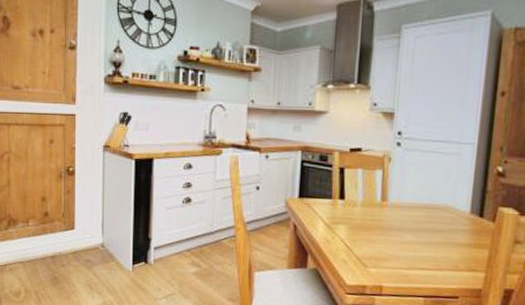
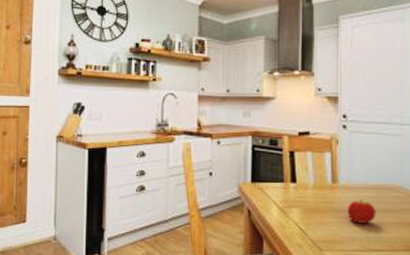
fruit: none [394,218,425,243] -> present [347,199,376,224]

